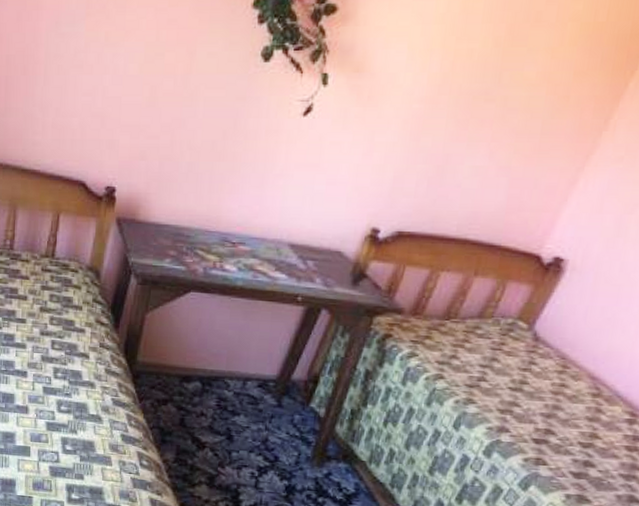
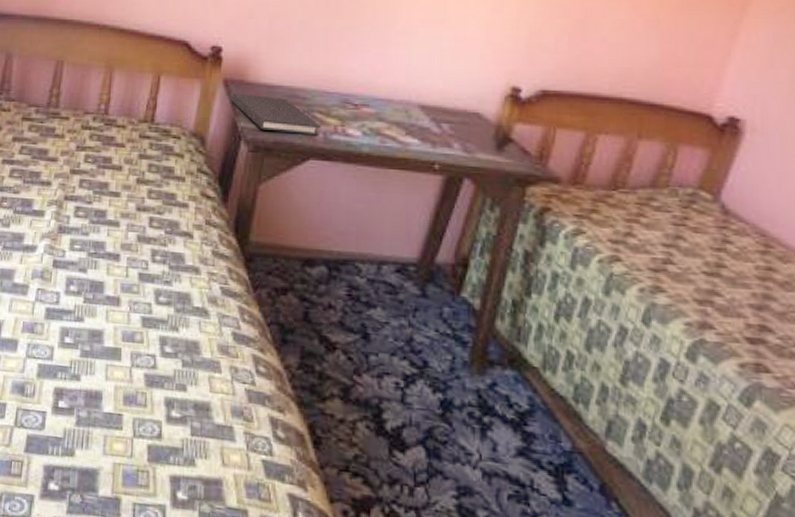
diary: none [123,231,202,271] -> present [231,93,321,136]

